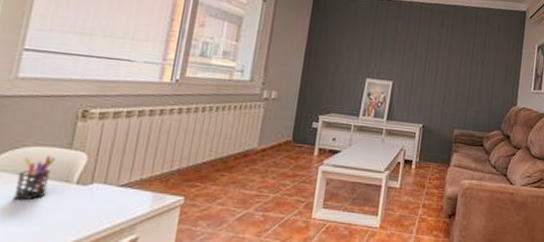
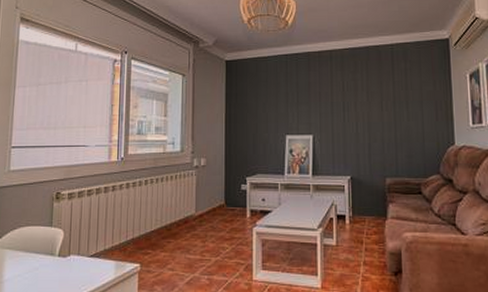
pen holder: present [13,155,56,201] -> none [17,233,42,273]

